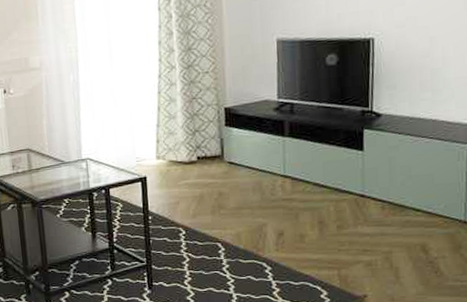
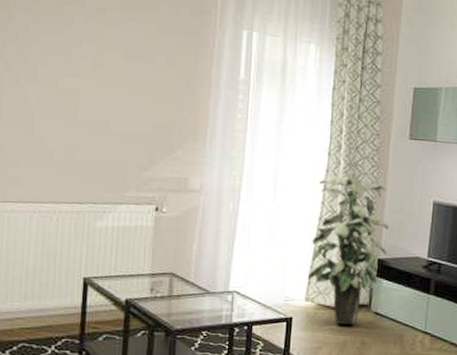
indoor plant: none [154,21,233,178] -> present [307,170,390,324]

